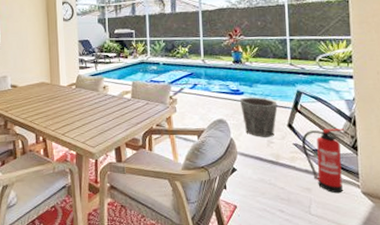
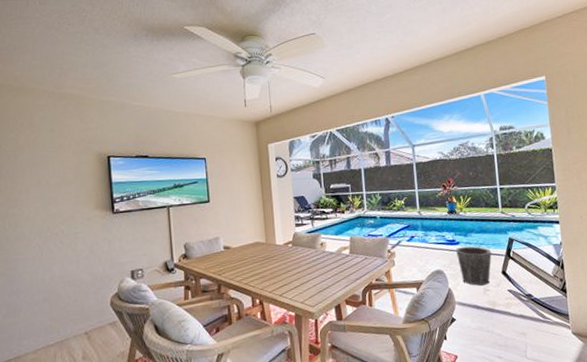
fire extinguisher: present [301,128,345,194] -> none [515,272,555,336]

